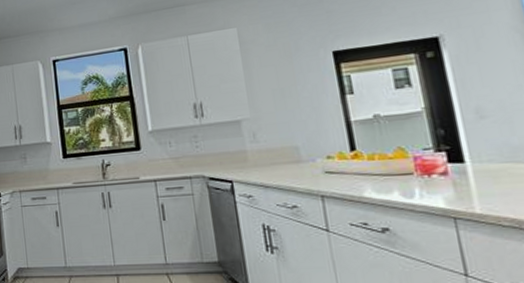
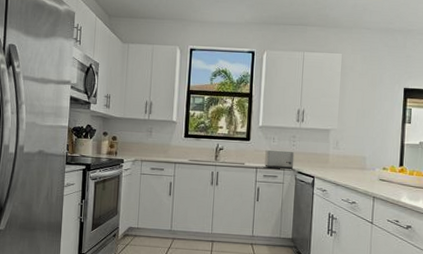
toaster: none [162,154,203,179] -> present [264,149,295,170]

